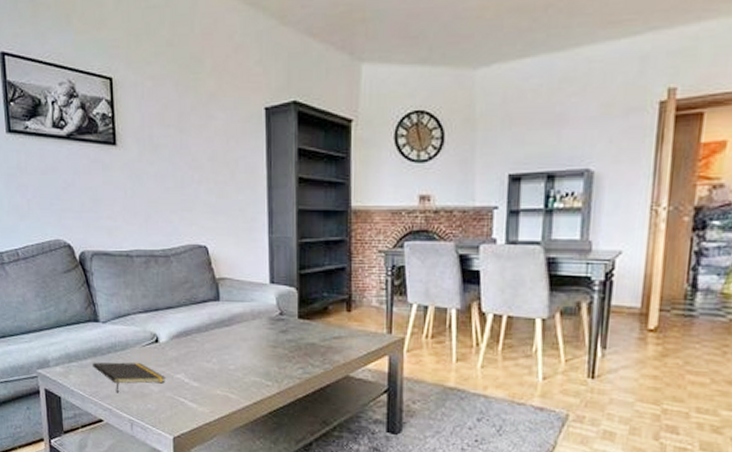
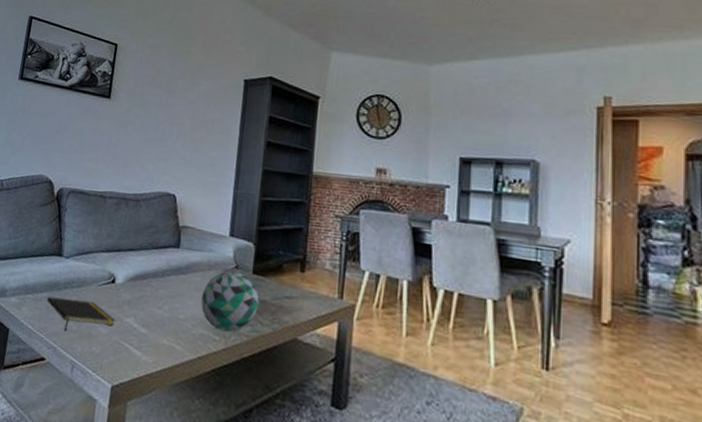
decorative ball: none [249,318,308,377] -> present [201,271,259,332]

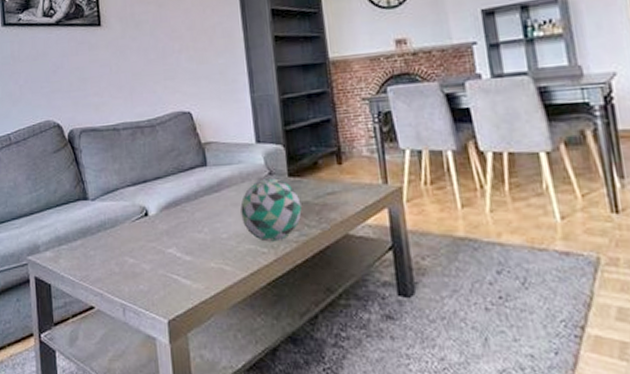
notepad: present [46,296,116,332] -> none [81,240,158,275]

